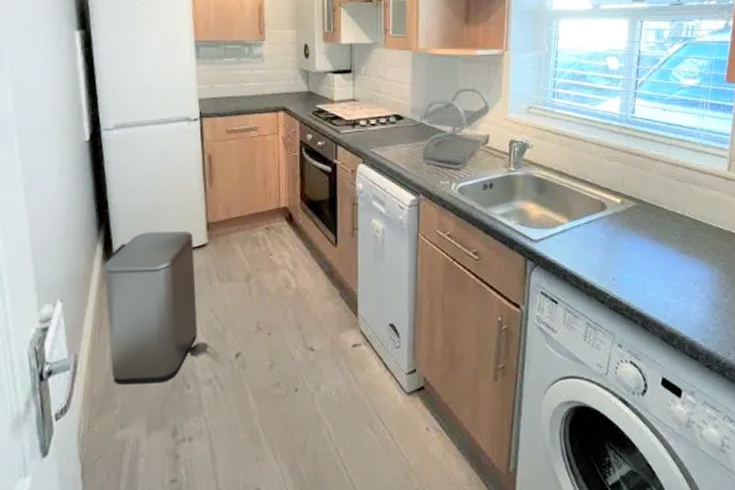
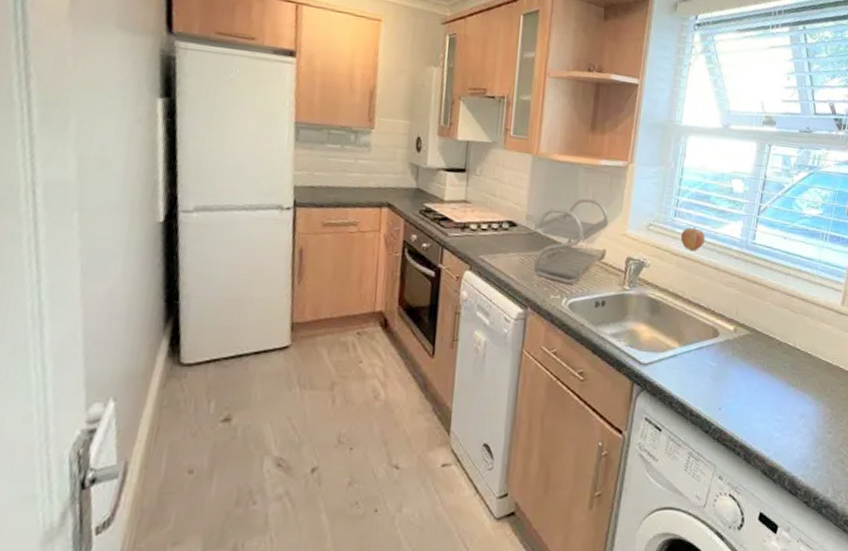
pedal bin: present [103,231,209,385] -> none [166,329,282,497]
fruit: none [560,106,585,128] -> present [680,226,705,250]

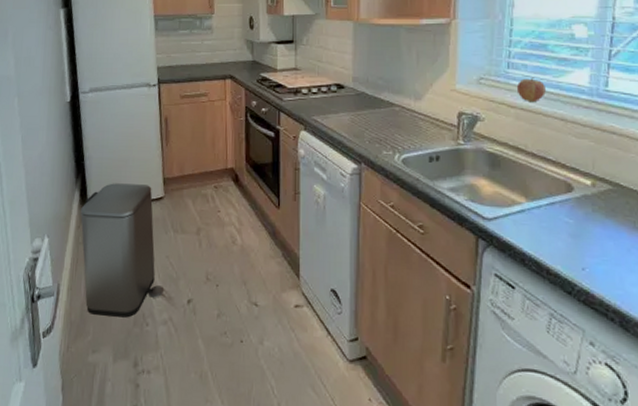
pedal bin: none [166,329,282,497] -> present [80,183,165,318]
dish rack: present [534,198,609,284] -> none [361,57,436,140]

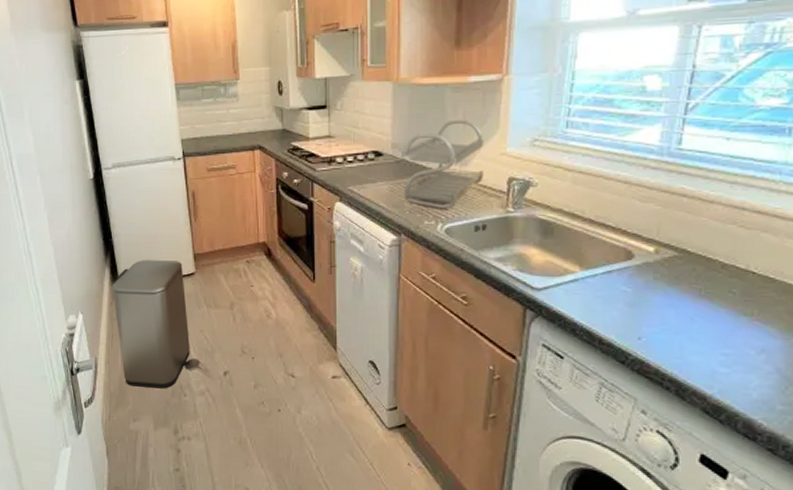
dish rack: none [361,57,436,140] -> present [401,119,484,209]
fruit: present [516,77,546,101] -> none [575,136,609,163]

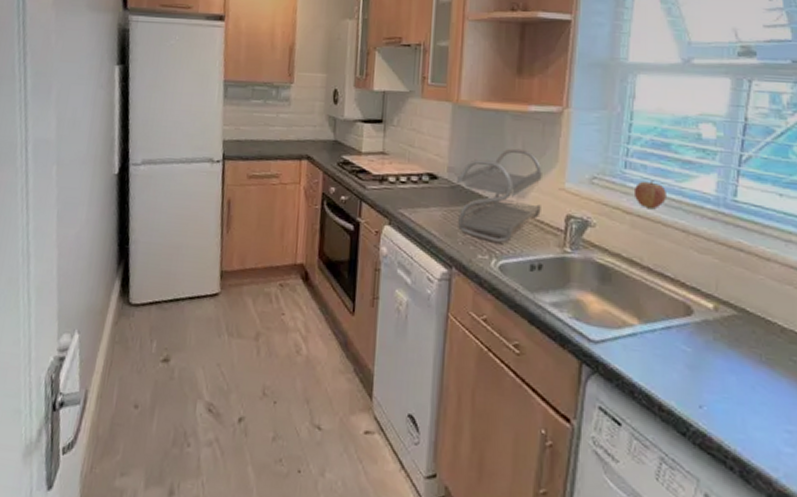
pedal bin: present [111,260,200,389] -> none [117,273,212,436]
fruit: none [575,136,609,163] -> present [633,180,666,208]

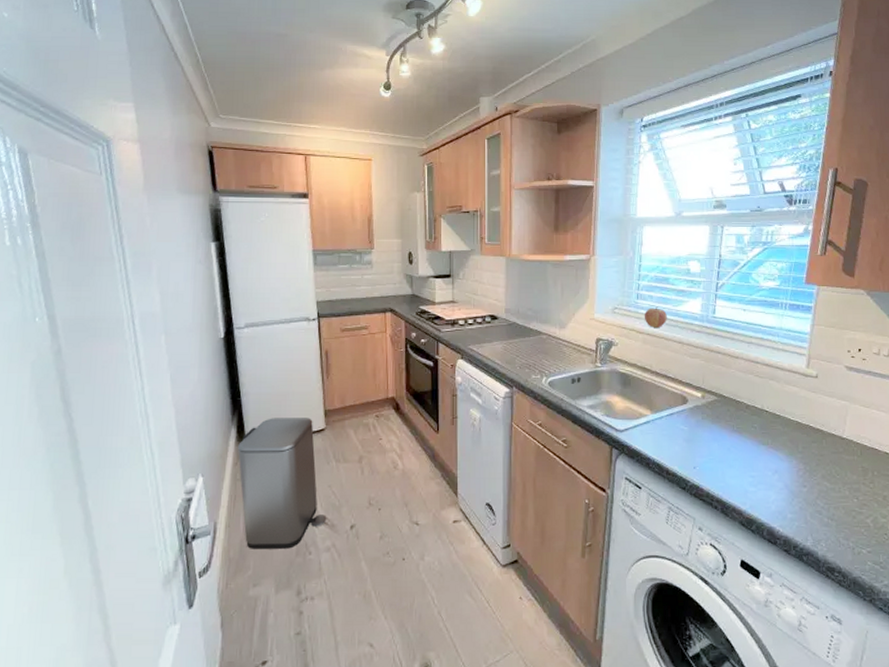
pedal bin: none [117,273,212,436] -> present [237,418,327,549]
dish rack: present [457,148,542,244] -> none [513,290,578,365]

